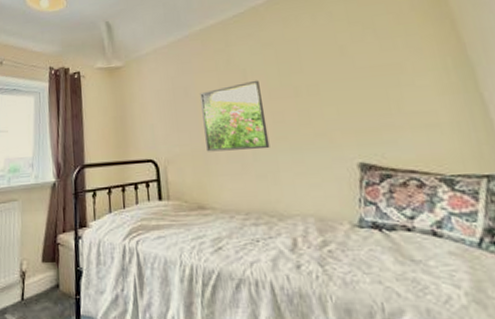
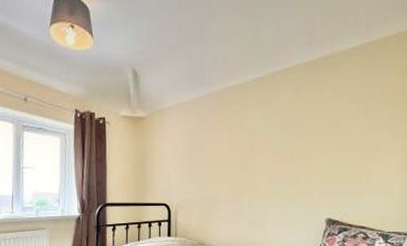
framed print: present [200,80,270,152] -> none [212,143,264,202]

